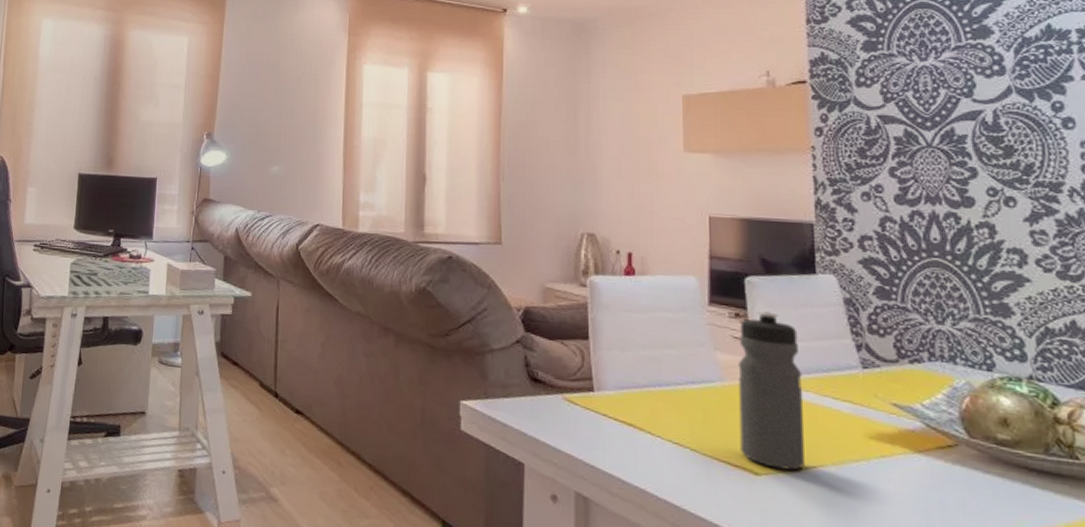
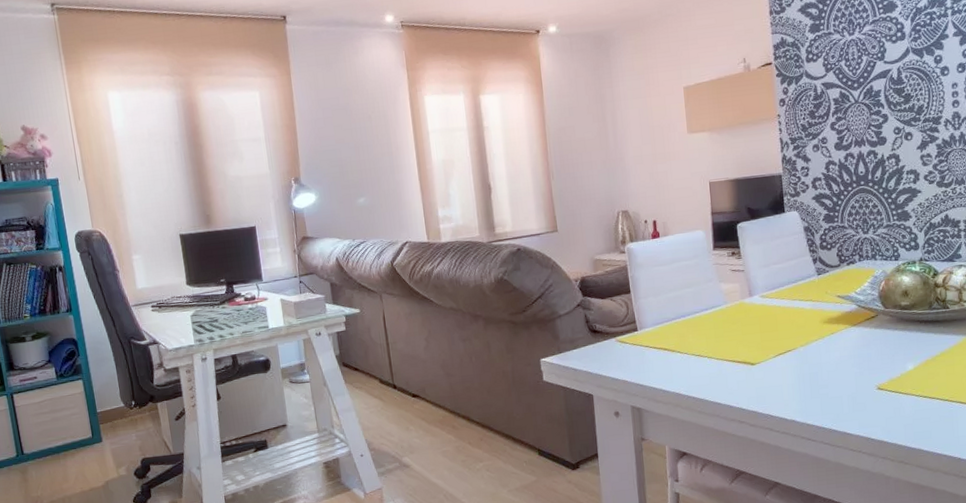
water bottle: present [738,311,805,471] -> none [735,246,783,358]

